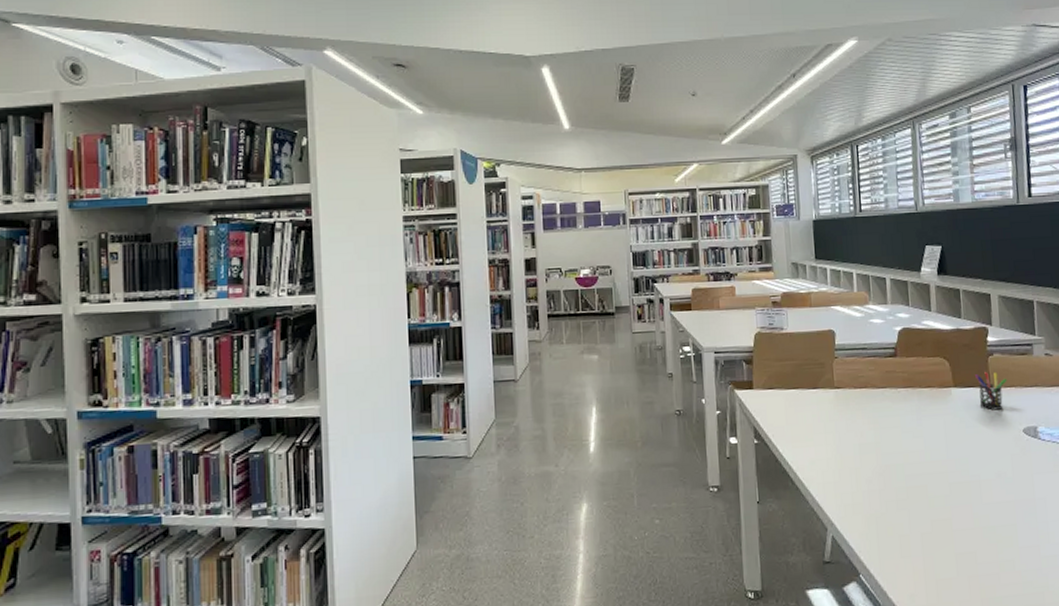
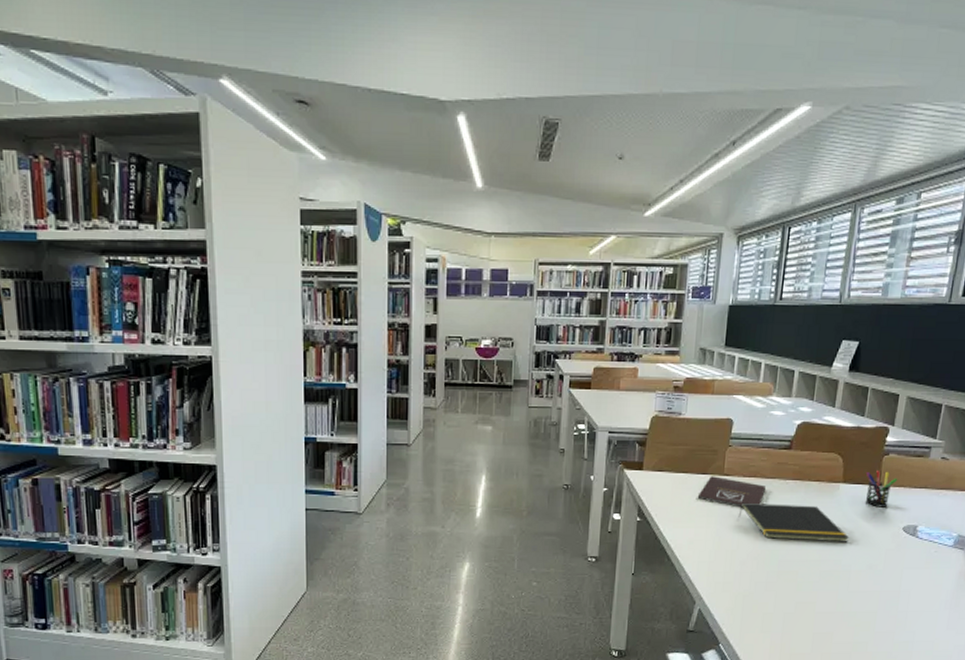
book: none [811,390,879,422] -> present [697,476,765,508]
notepad: none [856,413,972,453] -> present [738,502,850,542]

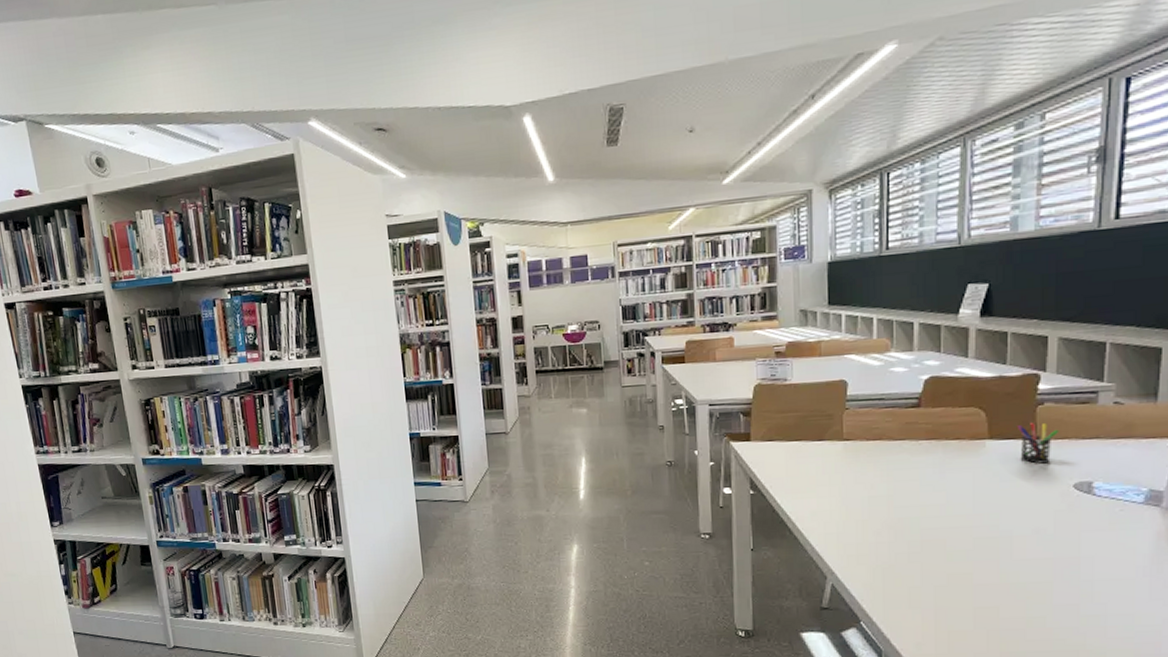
book: present [697,476,765,508] -> none [815,442,894,474]
notepad: present [738,502,850,542] -> none [866,466,1006,506]

